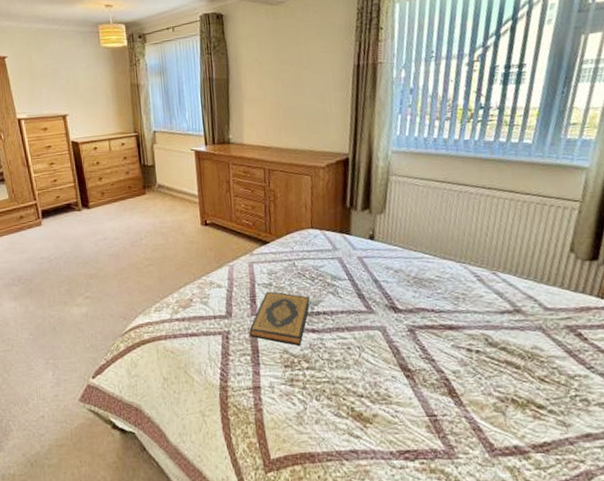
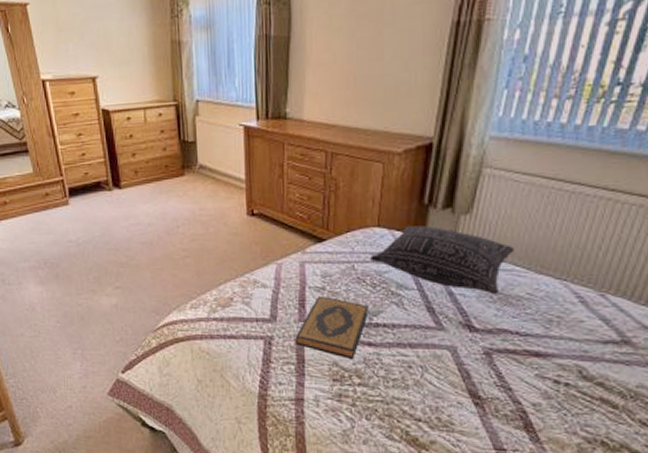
pillow: none [307,225,422,279] -> present [370,225,514,295]

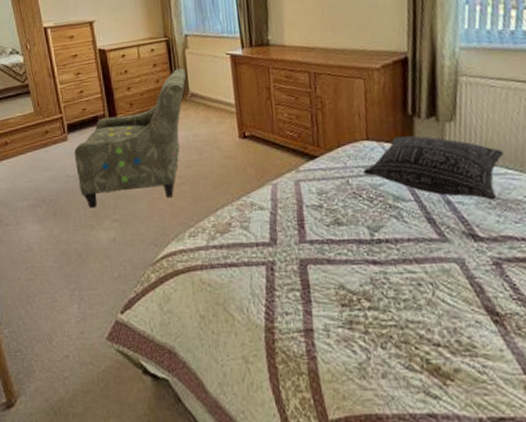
armchair: none [76,137,196,274] -> present [74,68,187,209]
hardback book: present [295,295,369,360] -> none [297,214,369,282]

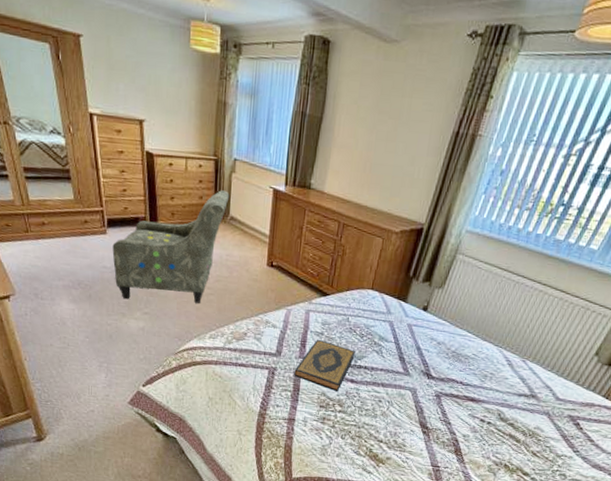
hardback book: none [297,214,369,282] -> present [294,339,355,392]
pillow: present [363,135,504,201] -> none [362,291,469,353]

